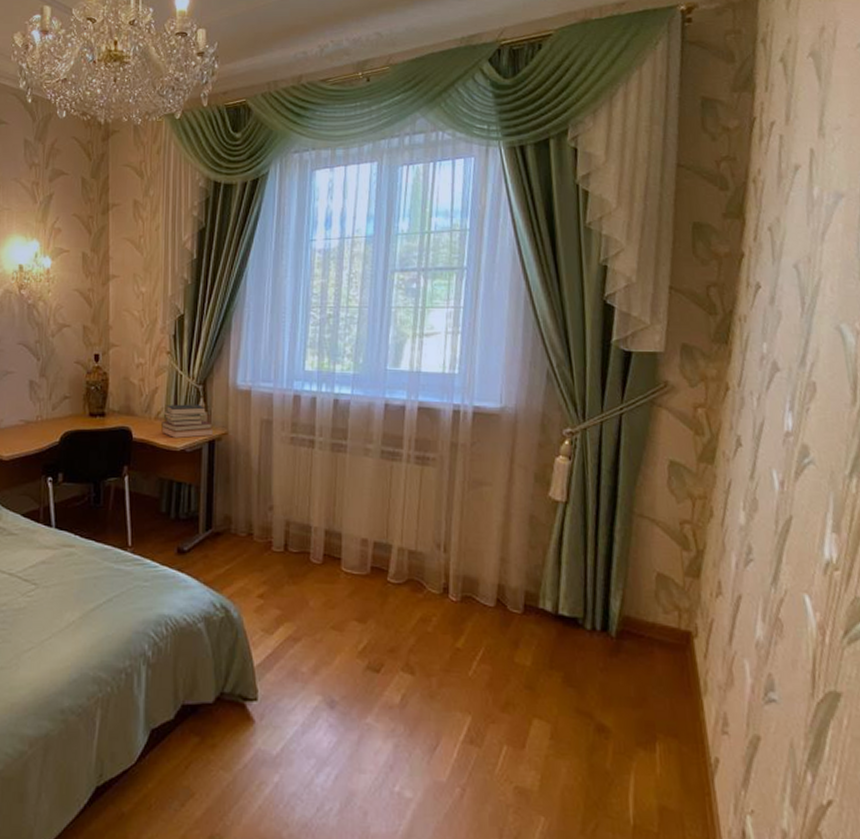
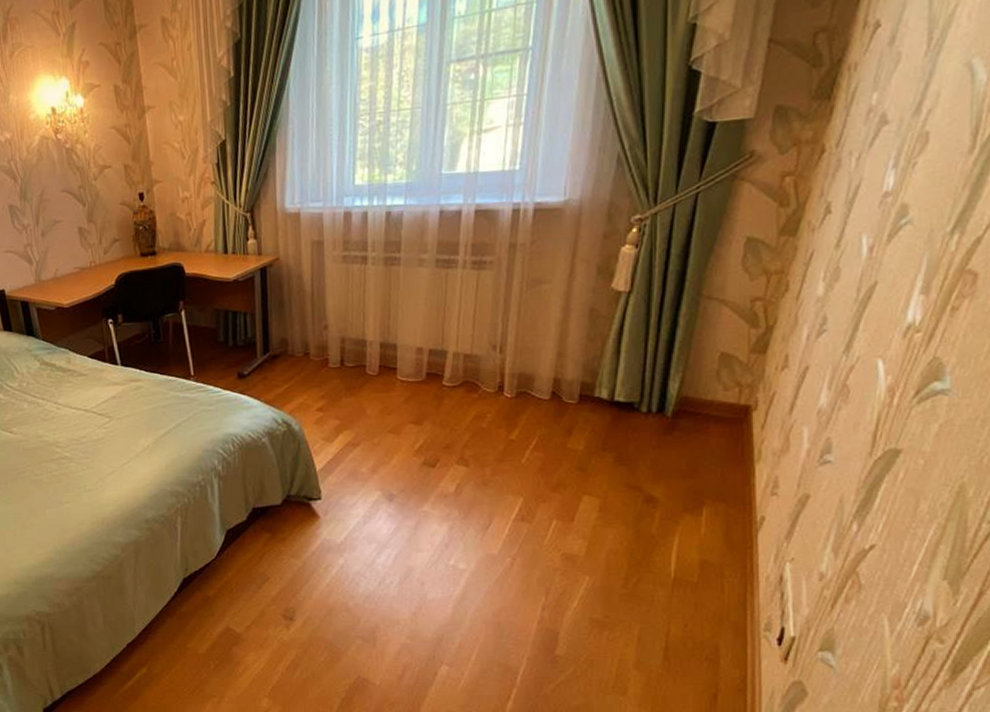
books: present [161,404,214,439] -> none [212,232,265,270]

